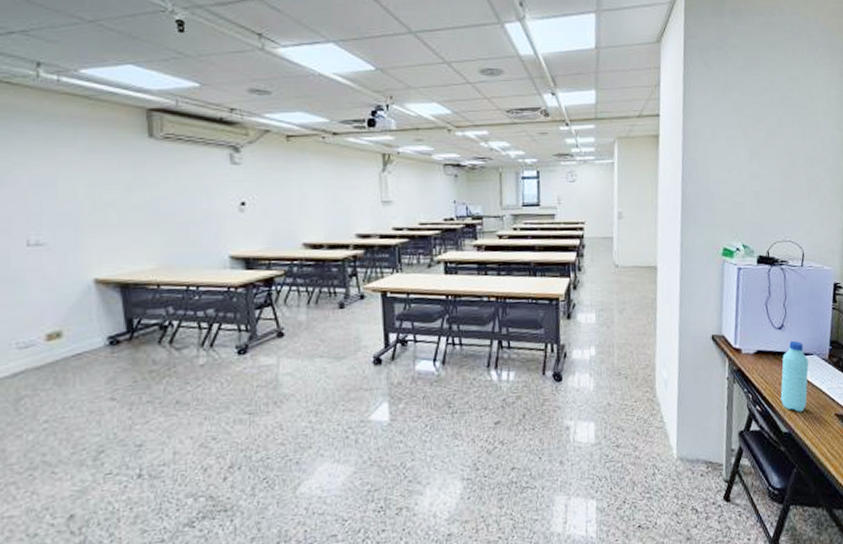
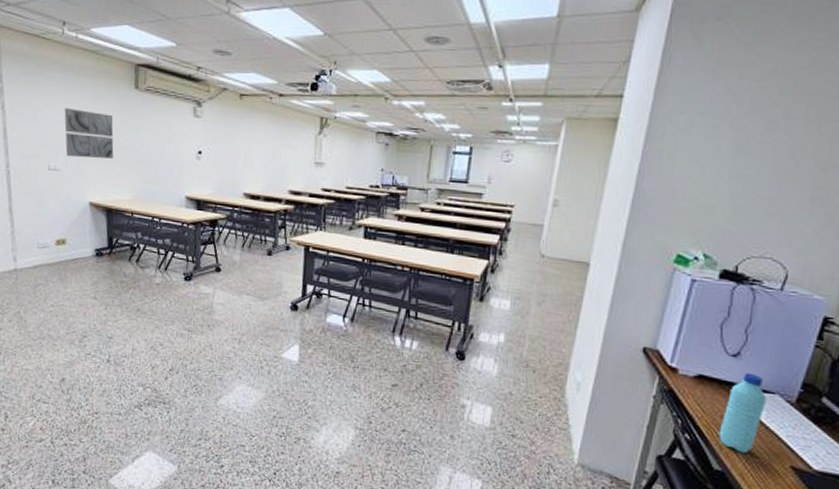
wall art: none [47,166,125,227] -> present [64,107,114,159]

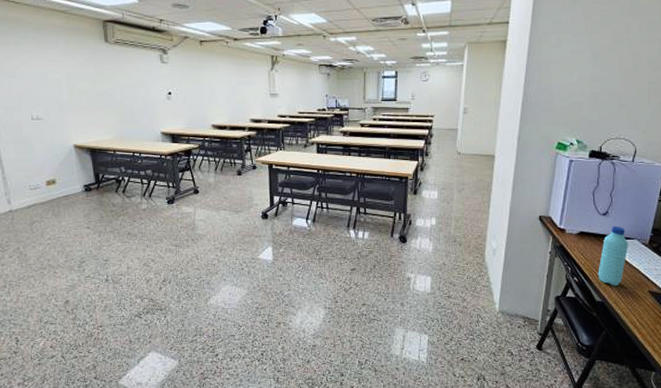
wall art: present [64,107,114,159] -> none [41,63,91,107]

